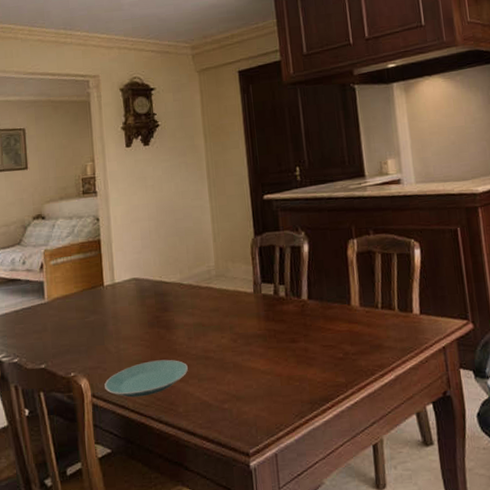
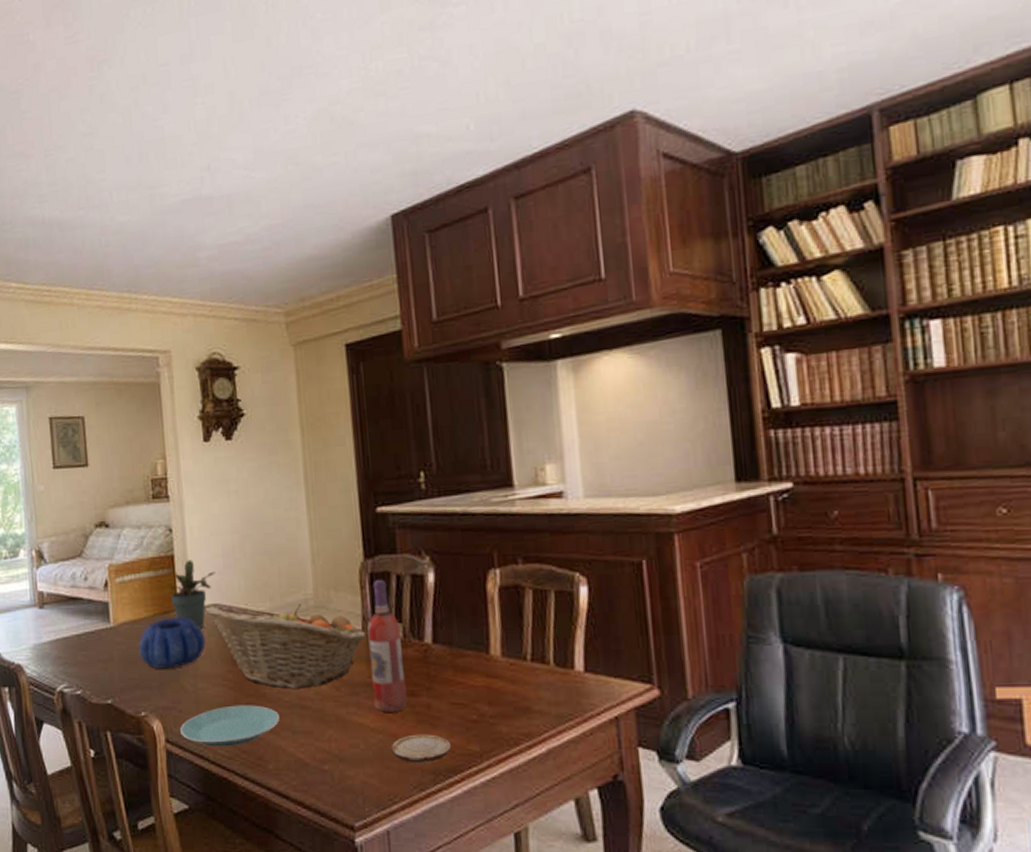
decorative bowl: none [69,290,127,335] -> present [138,617,206,669]
potted plant: none [97,243,135,300] -> present [171,560,216,629]
fruit basket: none [126,274,256,344] -> present [205,604,366,689]
wine bottle: none [258,252,290,357] -> present [367,580,408,712]
wood slice: none [277,372,323,397] -> present [391,734,451,765]

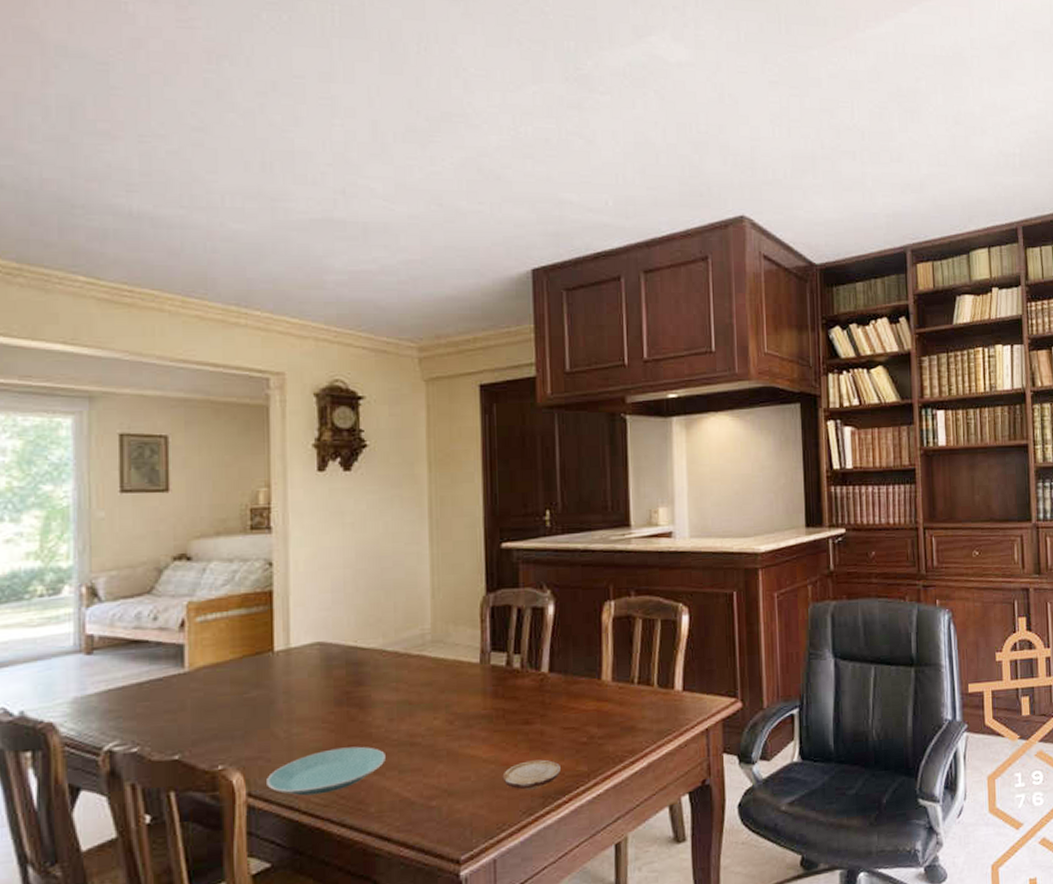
decorative bowl: present [138,617,206,669] -> none [220,657,305,716]
potted plant: present [171,560,216,629] -> none [266,596,322,670]
fruit basket: present [205,604,366,689] -> none [307,639,483,727]
wine bottle: present [367,580,408,712] -> none [486,613,522,742]

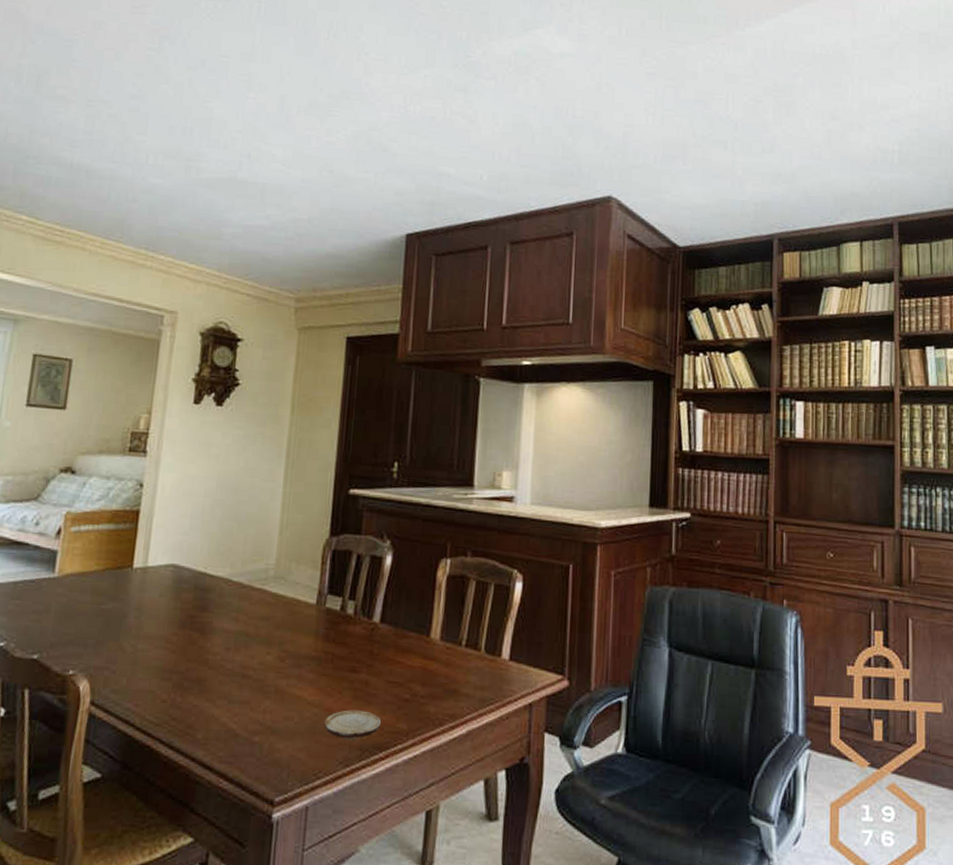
plate: present [267,746,385,796] -> none [109,669,218,713]

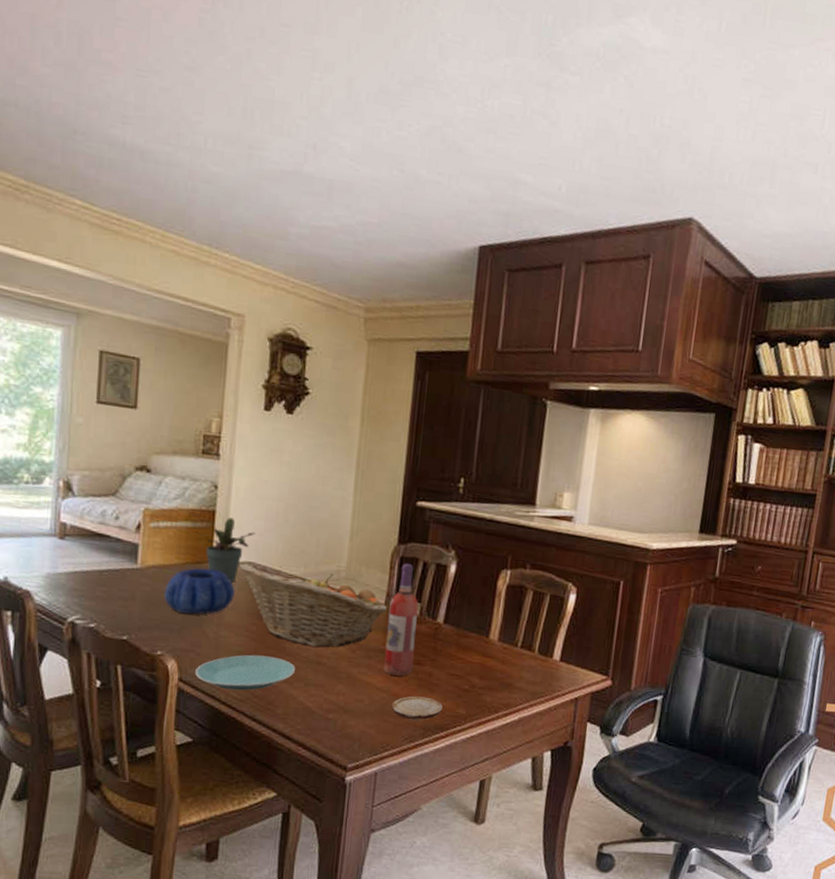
decorative bowl: none [80,573,156,626] -> present [164,568,235,615]
plate: none [109,669,218,713] -> present [195,654,295,691]
potted plant: none [127,517,180,588] -> present [206,517,255,583]
fruit basket: none [162,566,319,657] -> present [239,563,387,648]
wine bottle: none [315,558,353,687] -> present [383,564,419,676]

